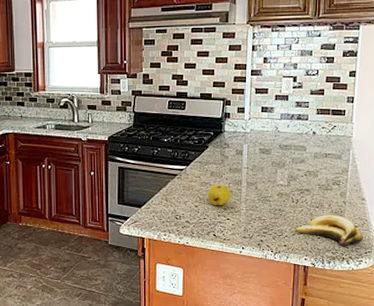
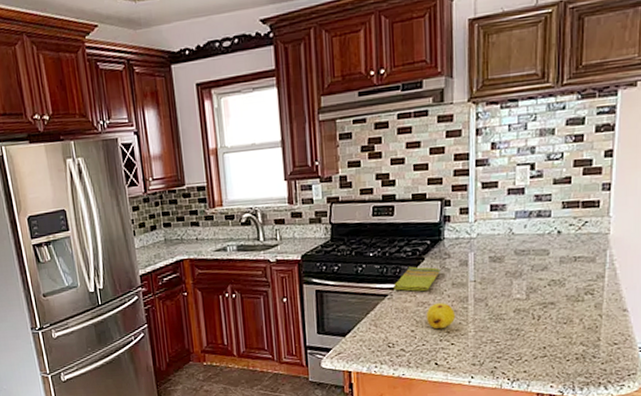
dish towel: none [182,152,221,173] -> present [392,266,441,291]
banana: present [295,214,363,246] -> none [537,331,625,369]

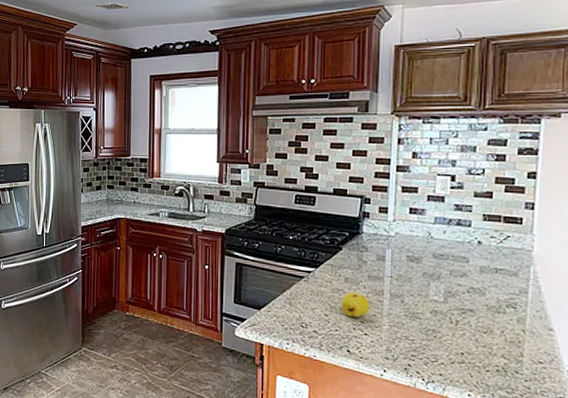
dish towel: present [392,266,441,291] -> none [309,254,358,279]

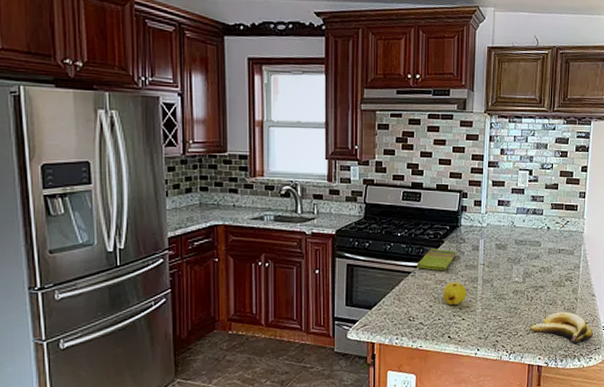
dish towel: none [309,254,358,279] -> present [416,248,457,270]
banana: none [454,343,551,386] -> present [529,311,593,343]

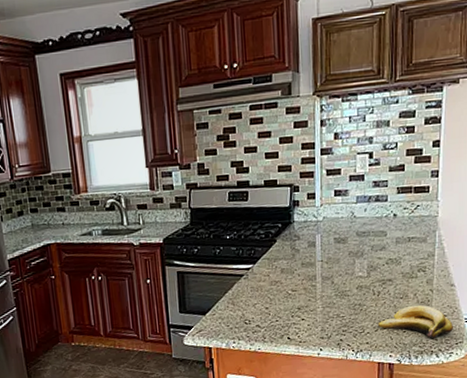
dish towel: present [416,248,457,270] -> none [248,248,292,271]
fruit: present [442,282,466,306] -> none [278,281,305,306]

